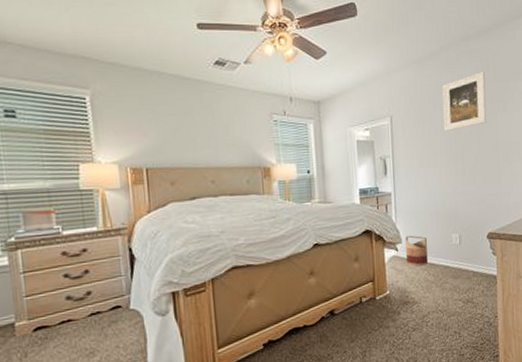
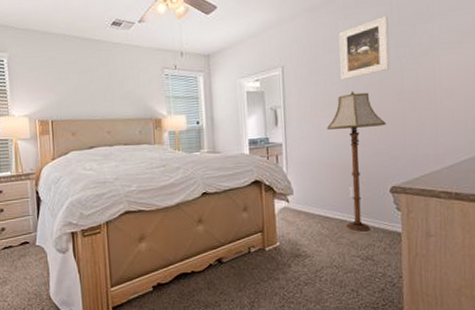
basket: present [405,235,428,266] -> none [297,186,322,219]
floor lamp: none [431,142,484,276] -> present [326,91,386,232]

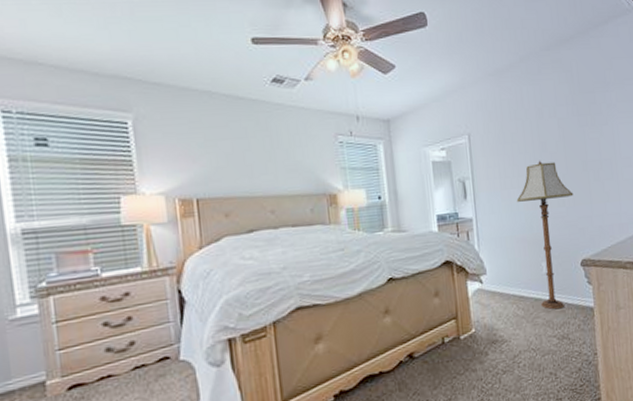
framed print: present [339,15,390,81] -> none [523,82,574,150]

